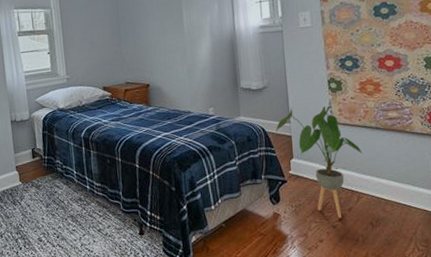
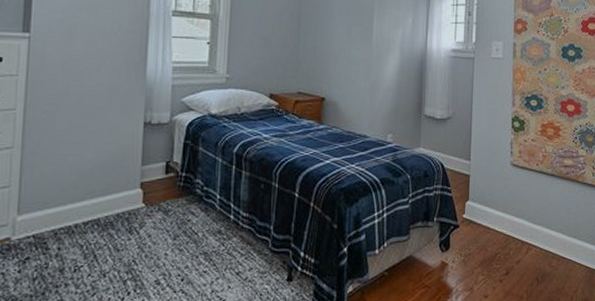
house plant: present [275,105,363,219] -> none [454,144,537,272]

